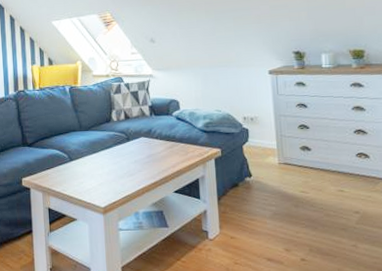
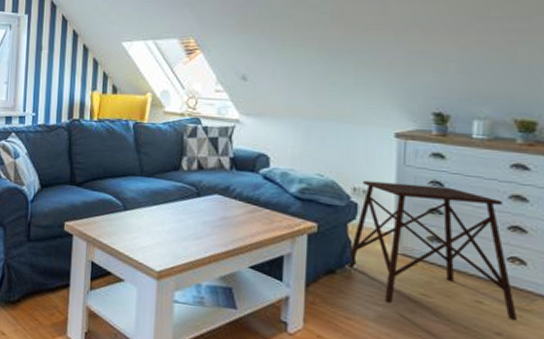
side table: none [246,107,368,203] -> present [347,180,517,322]

